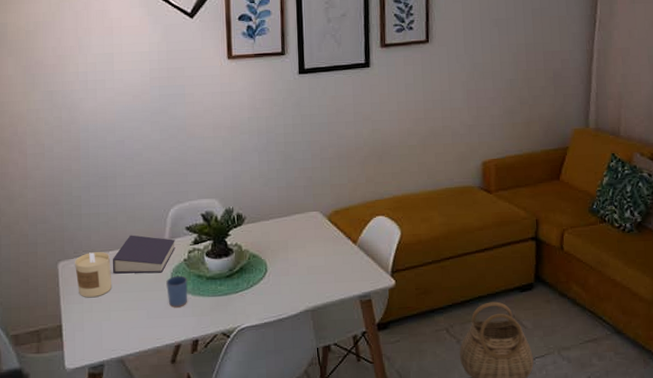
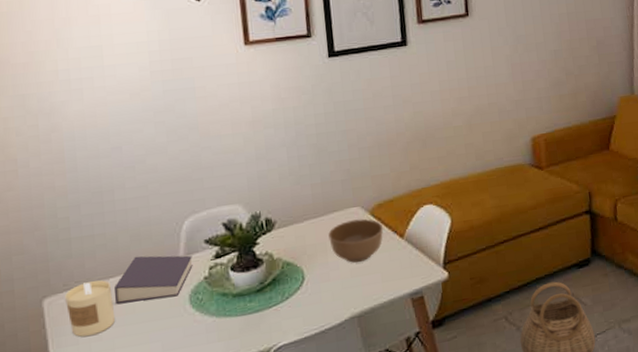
mug: present [166,275,188,308] -> none [184,296,212,334]
bowl: none [290,223,339,261] -> present [328,218,384,263]

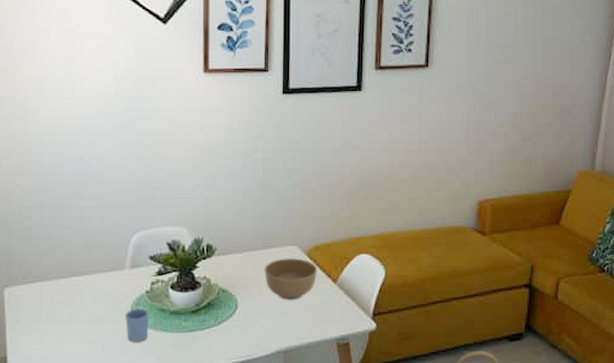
candle: present [65,280,116,337] -> none [23,278,65,329]
book: present [115,255,193,305] -> none [66,262,137,305]
mug: none [184,296,212,334] -> present [125,308,149,343]

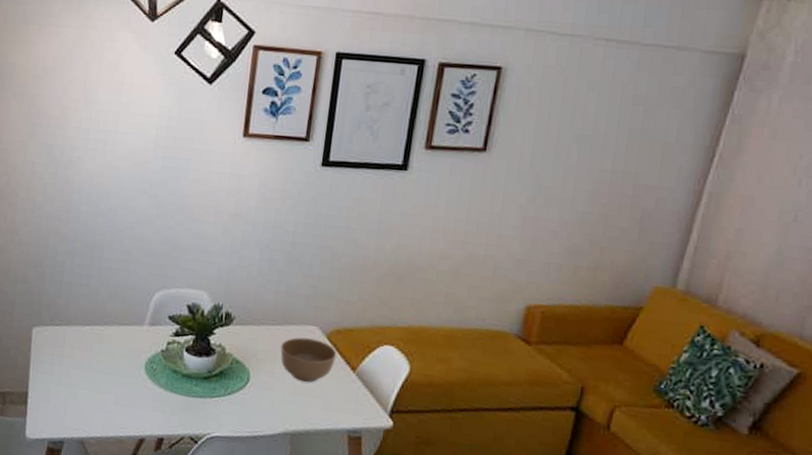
mug: present [125,308,149,343] -> none [138,365,162,400]

